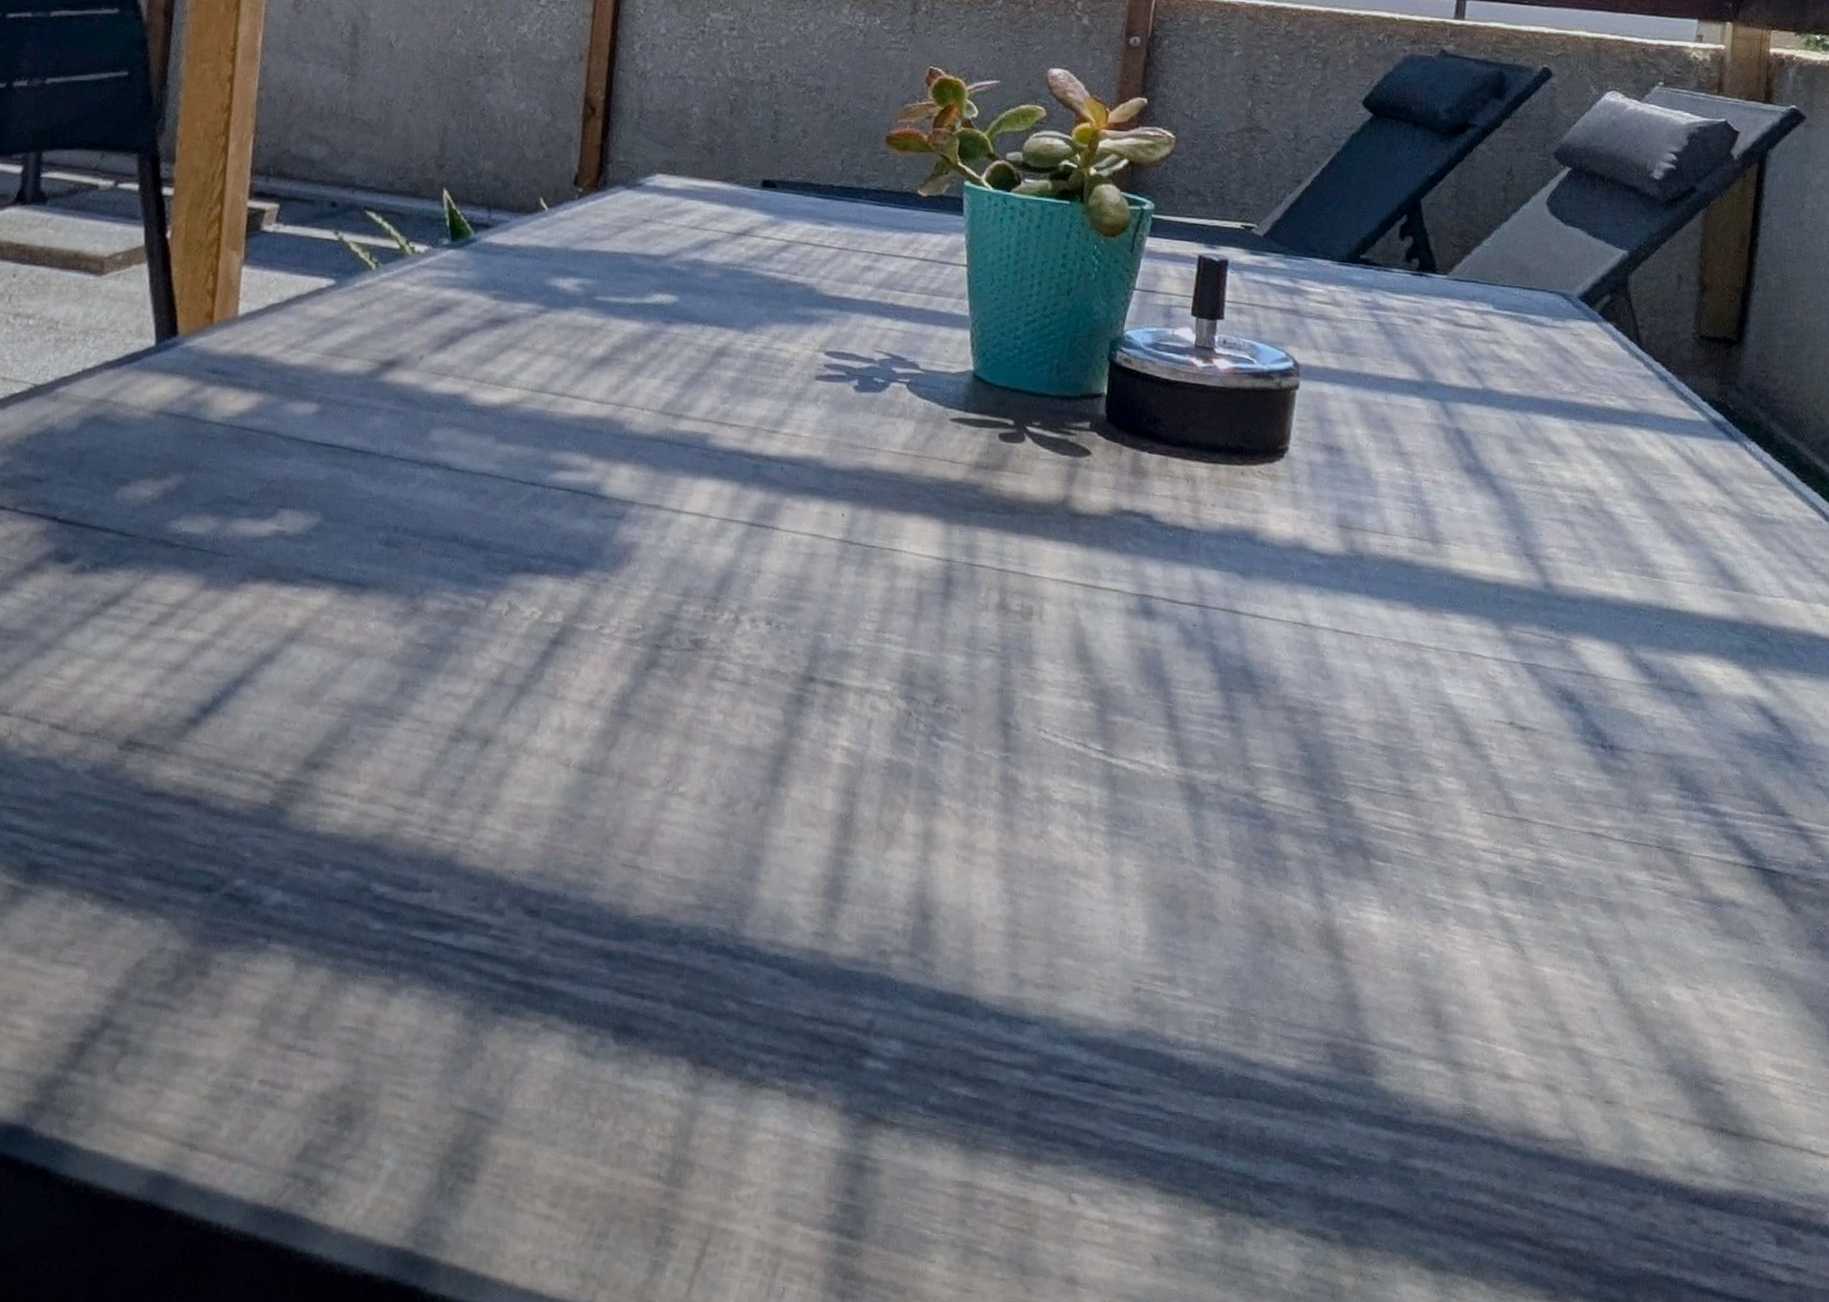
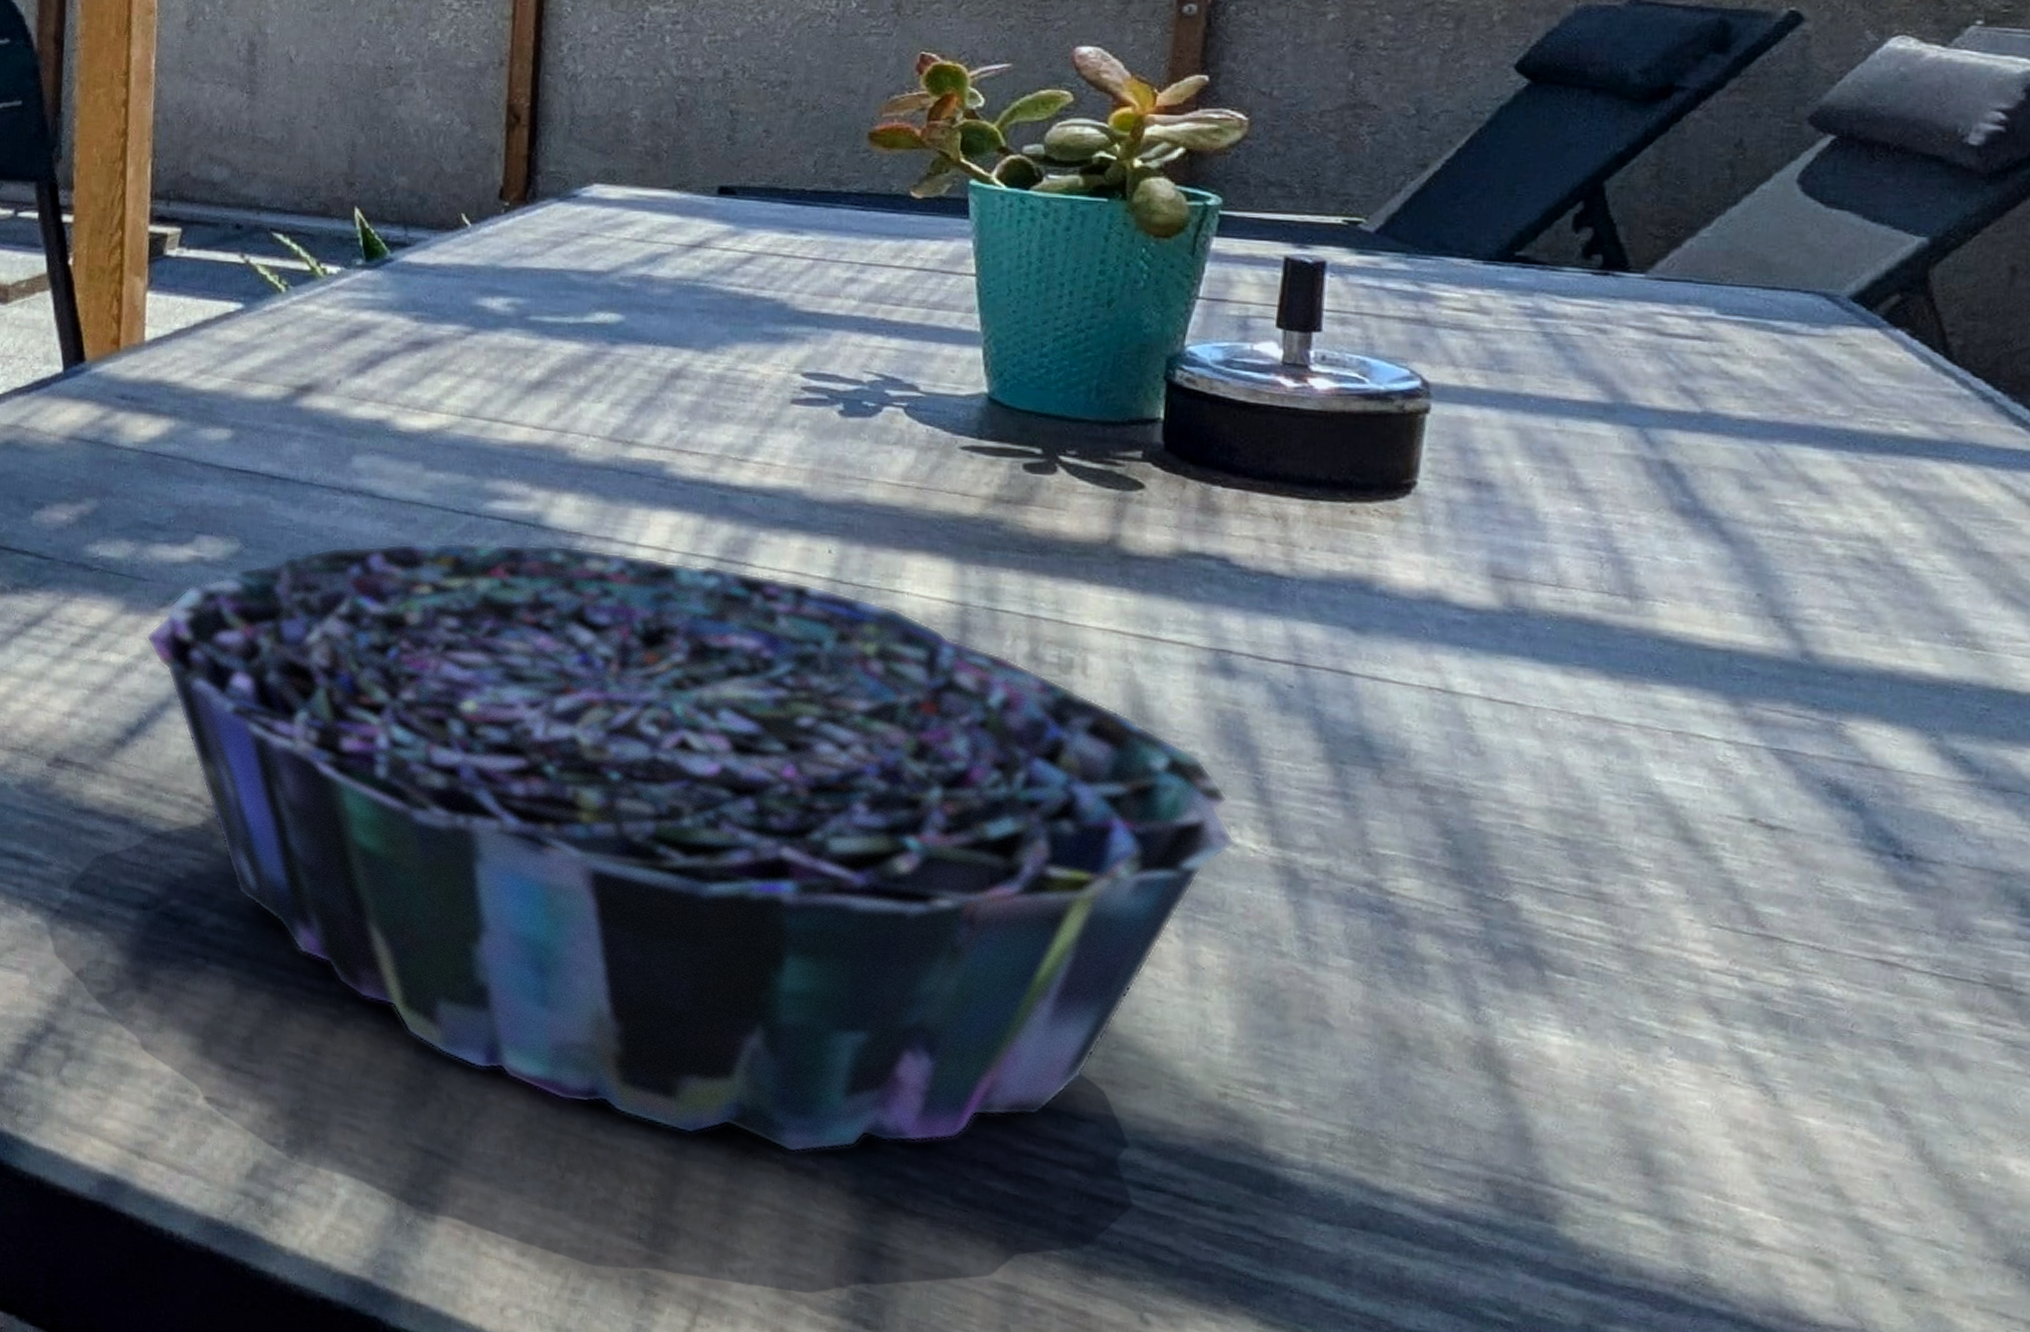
decorative bowl: none [224,512,1152,1079] -> present [146,542,1236,1153]

